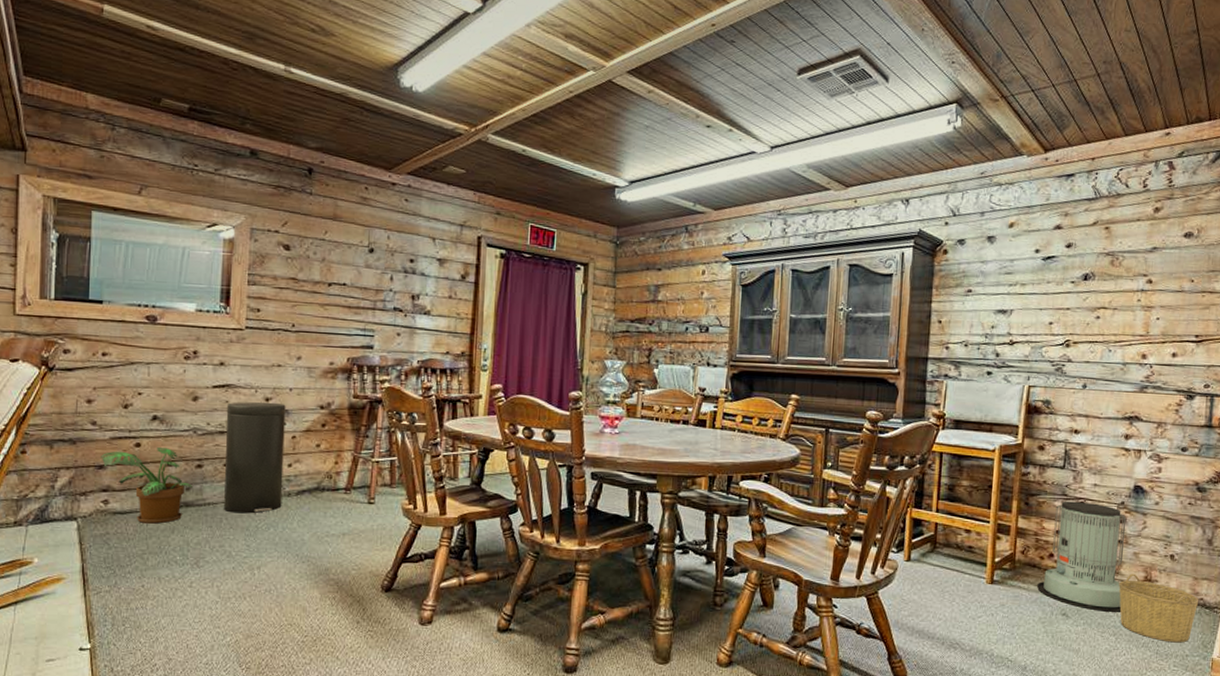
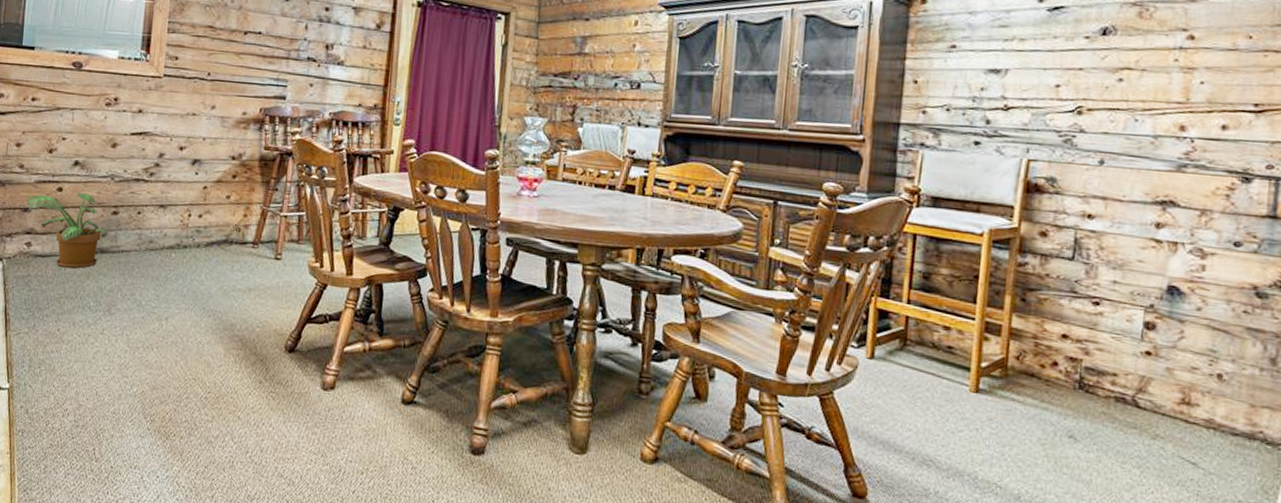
pedal bin: present [224,401,286,514] -> none [136,150,199,263]
space heater: present [1037,501,1127,612] -> none [1036,299,1157,440]
basket: present [1118,573,1199,643] -> none [1145,393,1258,485]

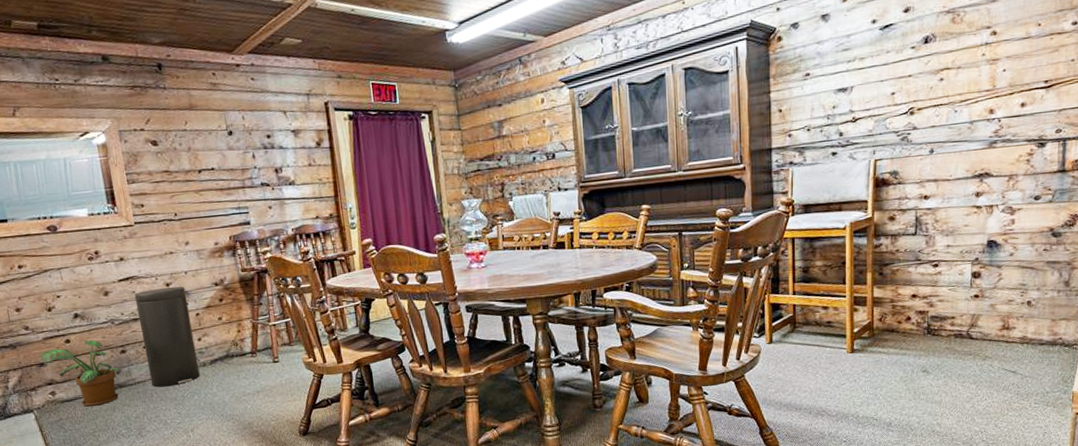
pedal bin: none [136,150,199,263] -> present [134,286,200,388]

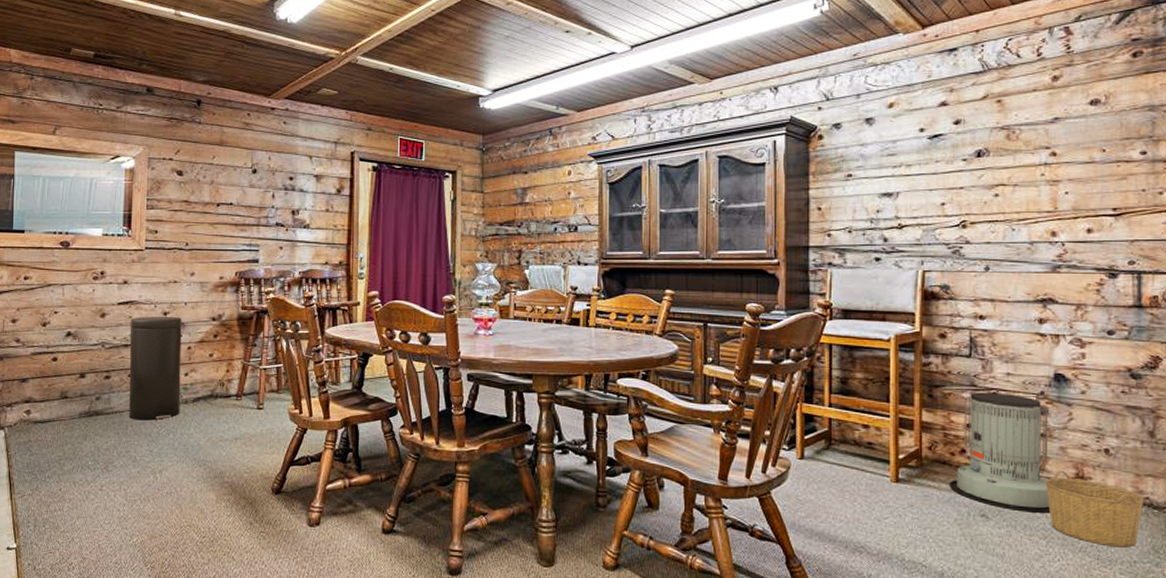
potted plant: present [39,340,123,407] -> none [24,361,103,432]
space heater: none [897,263,984,364] -> present [950,392,1054,513]
basket: none [977,324,1058,383] -> present [1045,470,1144,548]

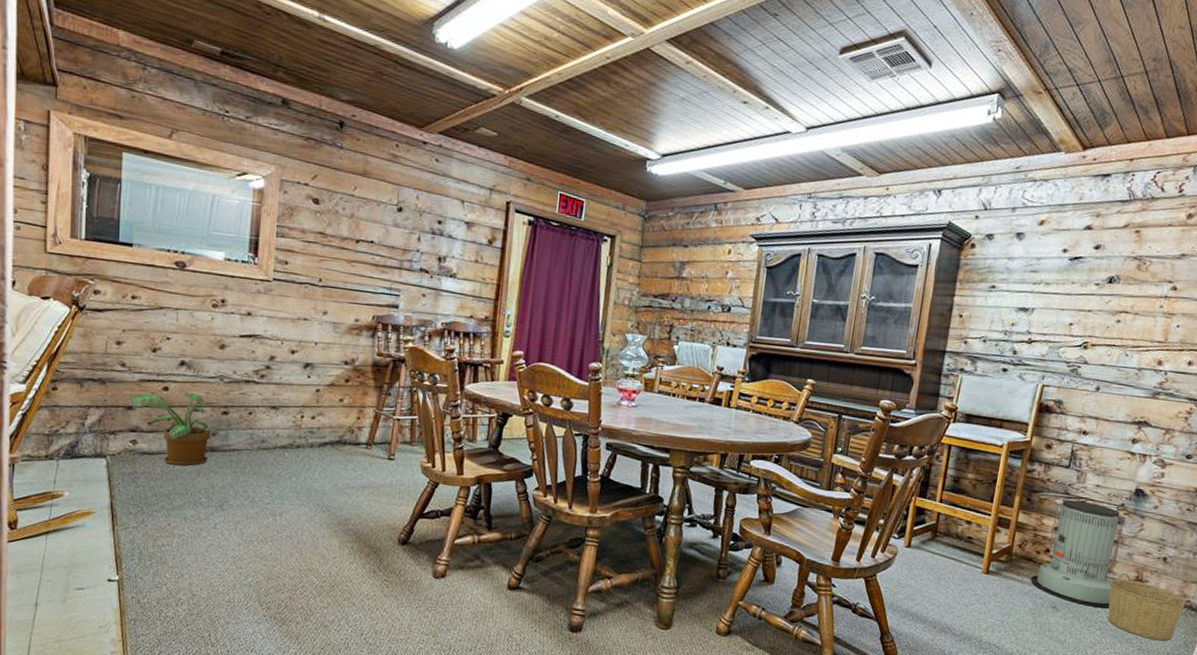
potted plant: none [24,361,103,432] -> present [129,392,219,466]
pedal bin: present [129,316,182,421] -> none [248,352,311,462]

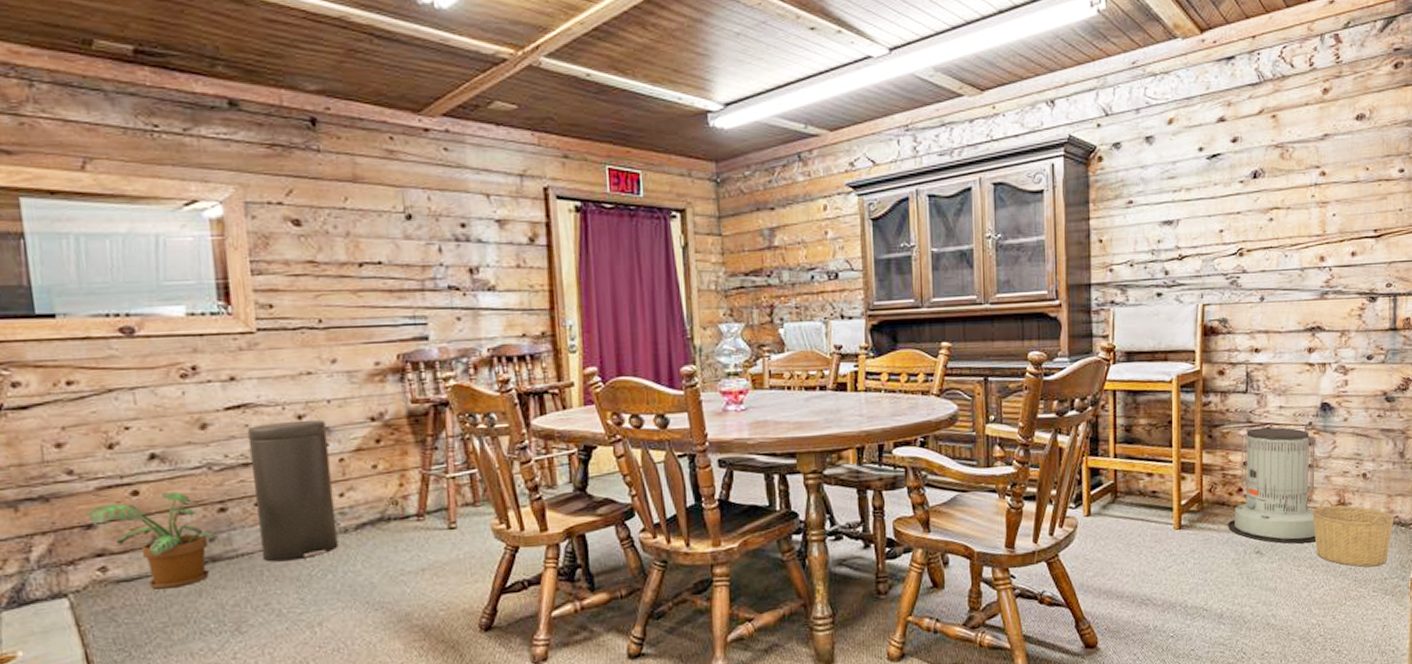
pedal bin: none [248,352,311,462] -> present [247,419,339,562]

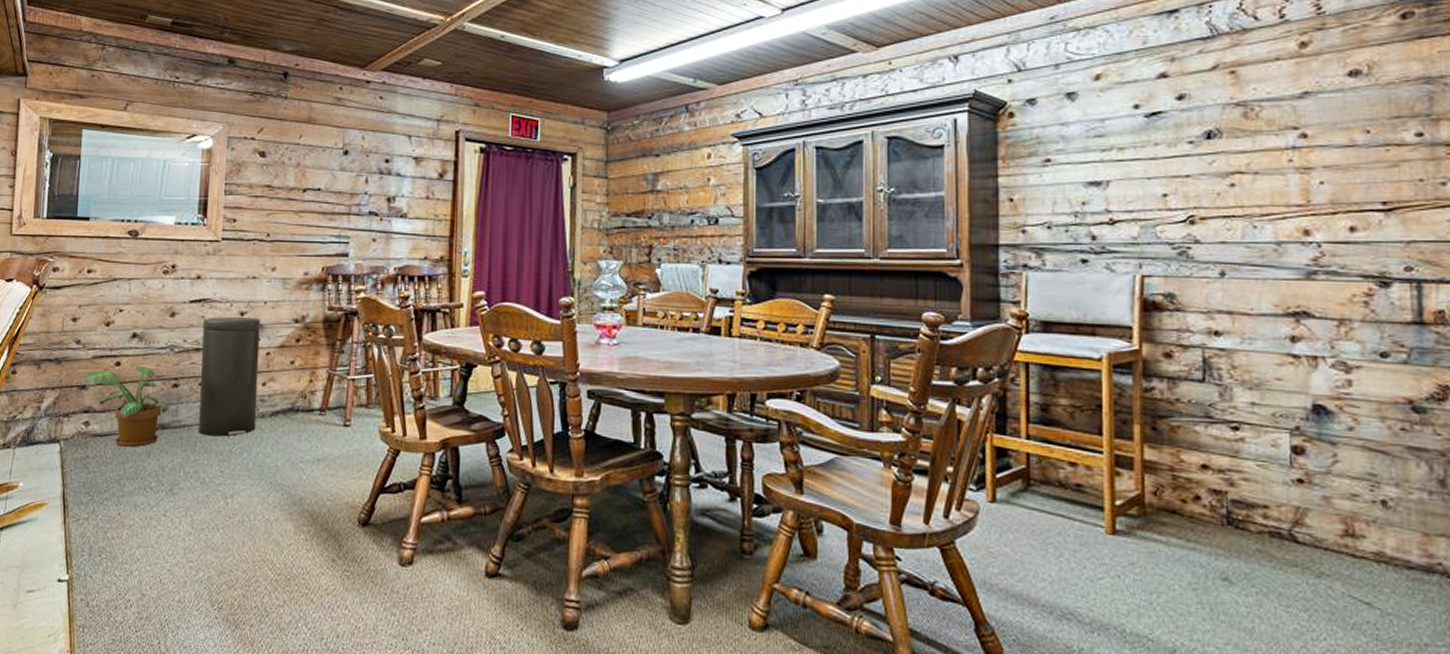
space heater: present [1228,427,1319,544] -> none [1181,425,1316,579]
basket: present [1312,498,1394,567] -> none [1305,525,1436,627]

